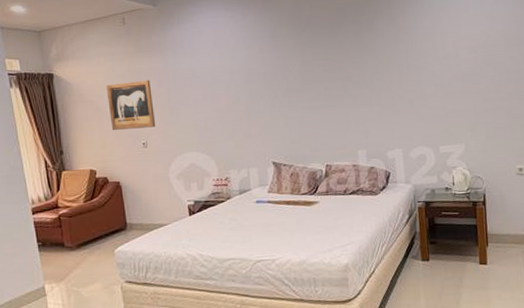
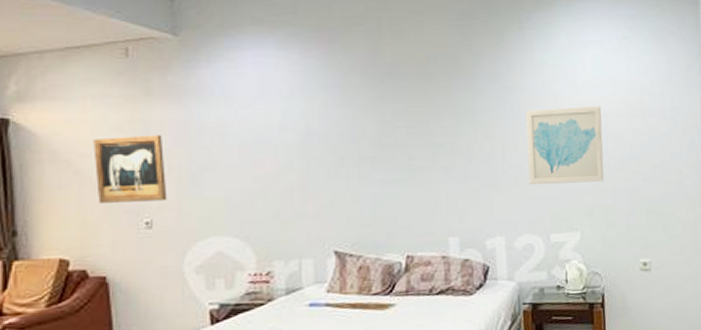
wall art: none [417,39,485,106] -> present [525,106,604,184]

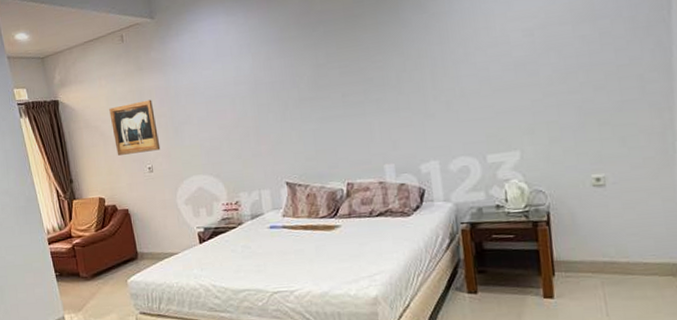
wall art: present [525,106,604,184] -> none [455,17,546,108]

